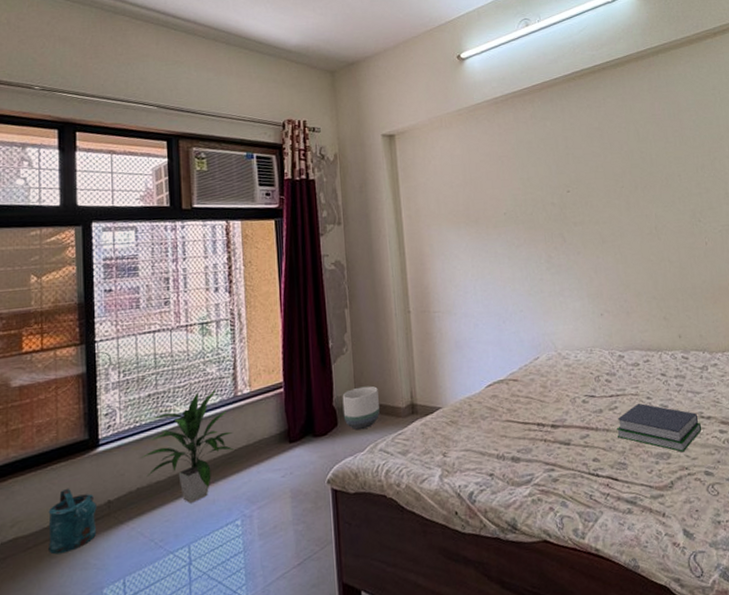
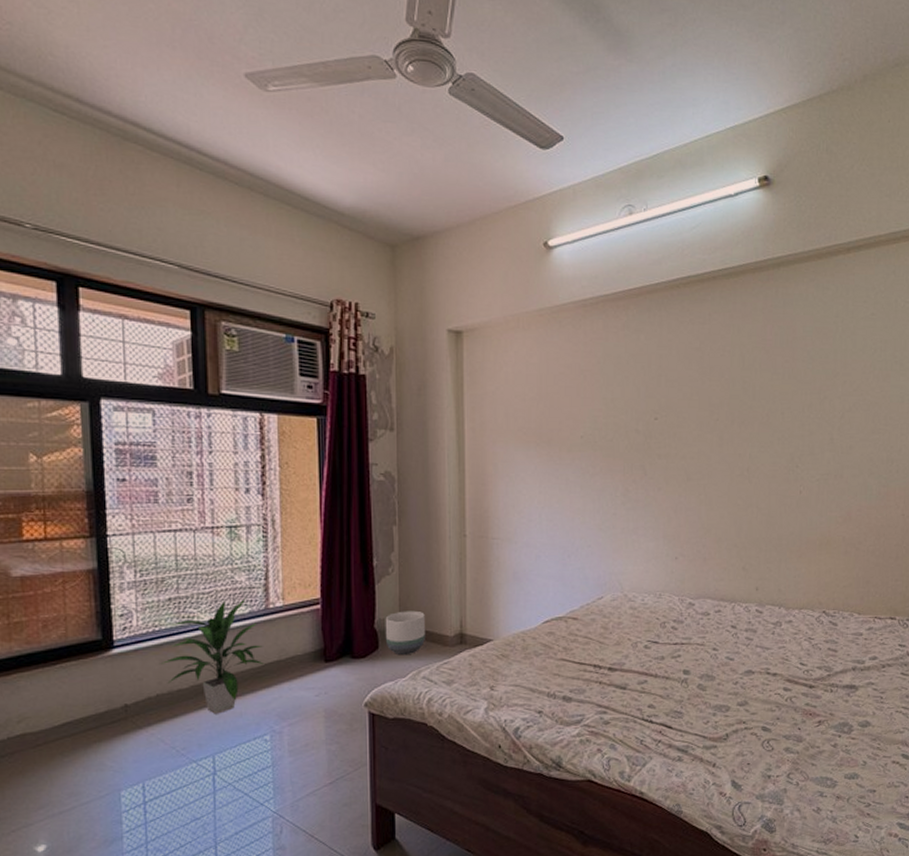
watering can: present [48,488,97,555] -> none [58,688,112,754]
book: present [616,403,702,452] -> none [676,653,766,706]

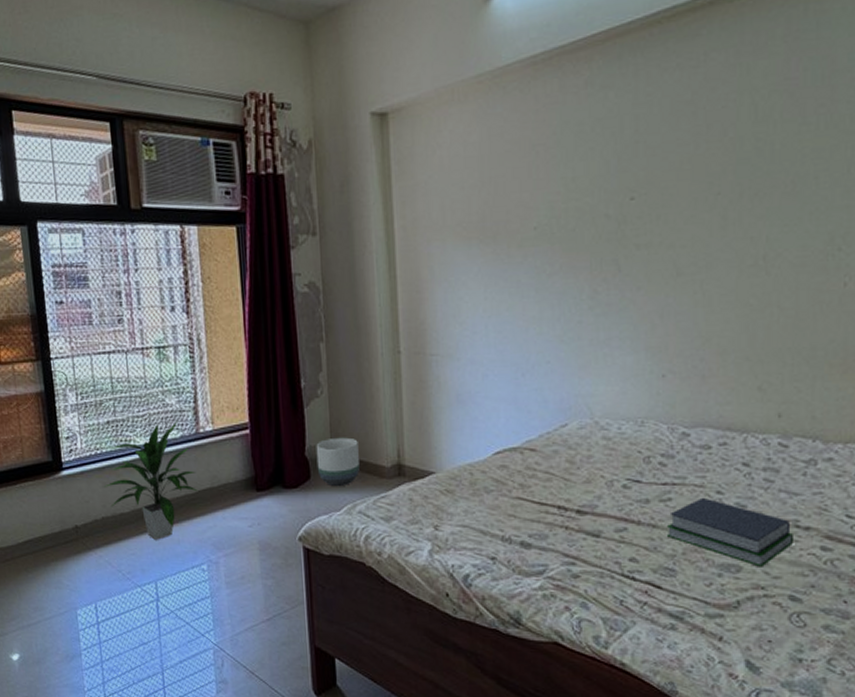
book: none [676,653,766,706] -> present [666,497,795,567]

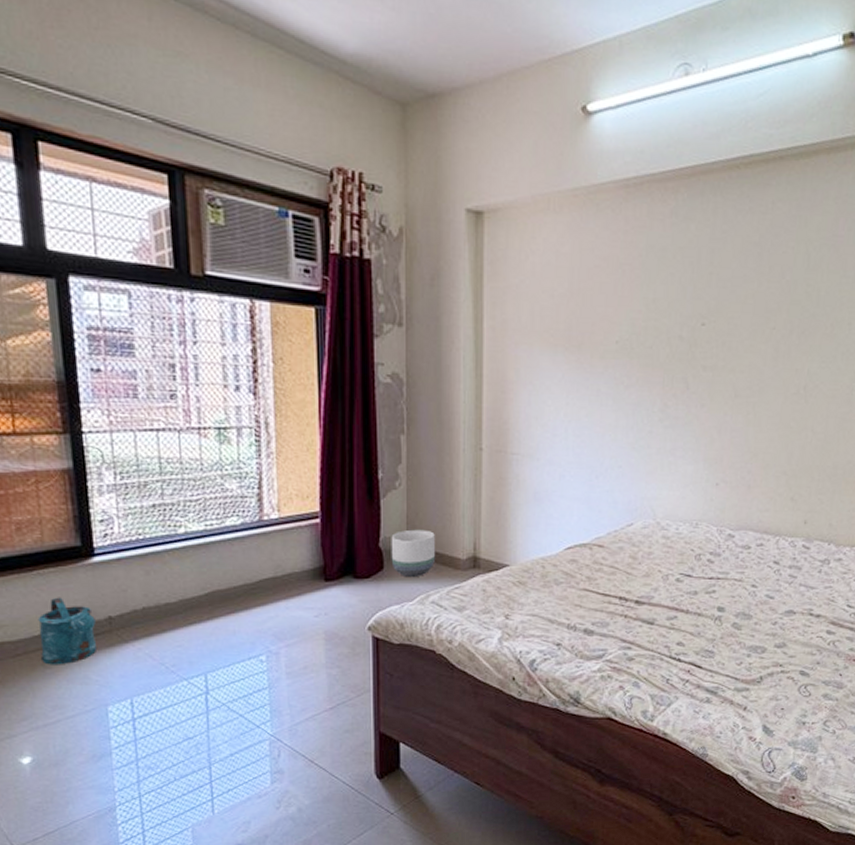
watering can: none [21,508,67,570] -> present [37,597,96,665]
indoor plant: present [103,421,198,540] -> none [145,507,259,631]
book: present [666,497,795,567] -> none [708,590,808,648]

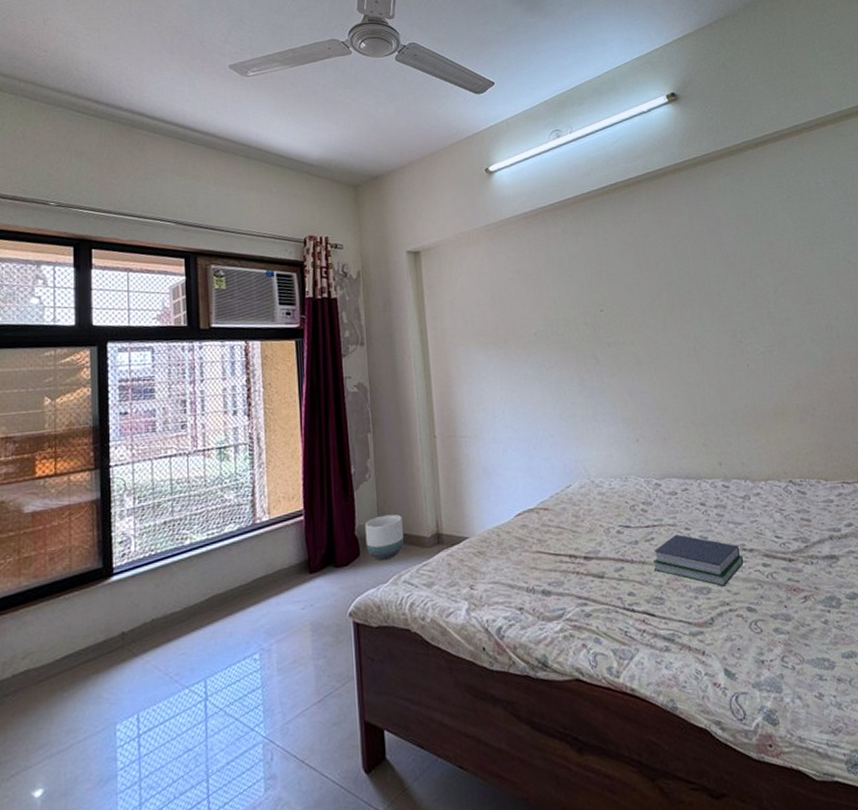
watering can: present [37,597,96,665] -> none [60,618,110,688]
book: none [708,590,808,648] -> present [652,534,744,587]

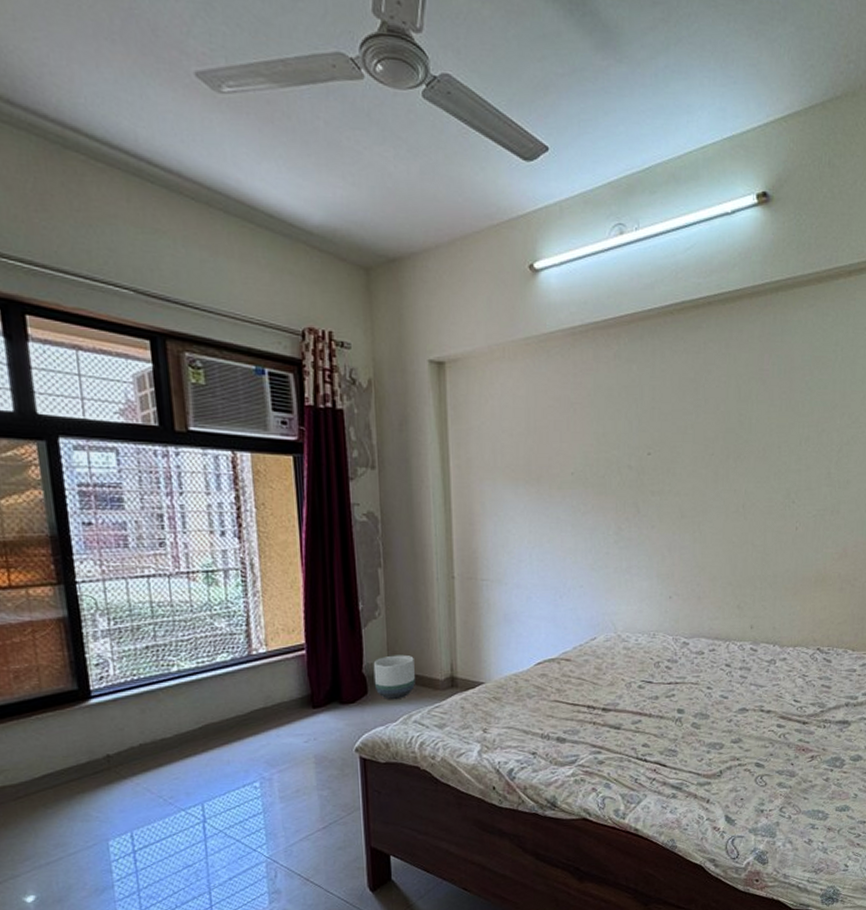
book: present [652,534,744,587] -> none [670,692,760,743]

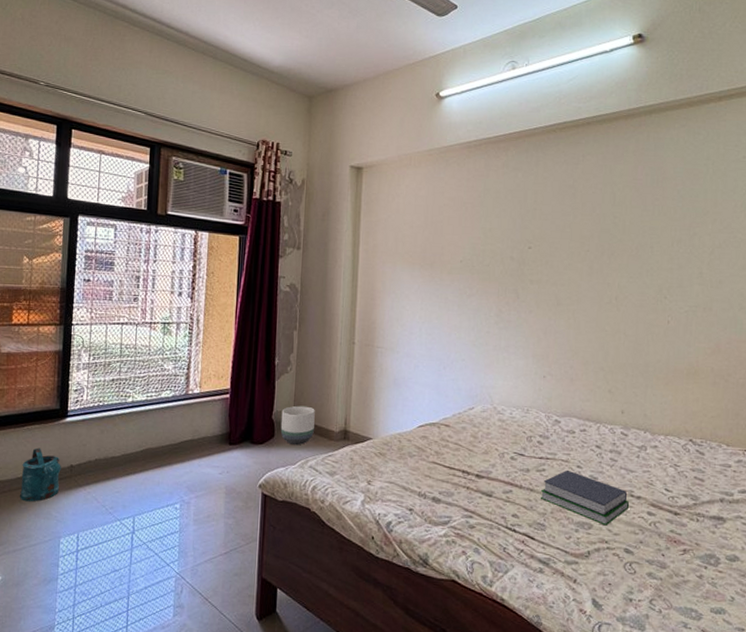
watering can: none [37,739,96,805] -> present [20,447,61,502]
book: none [670,692,760,743] -> present [540,469,630,526]

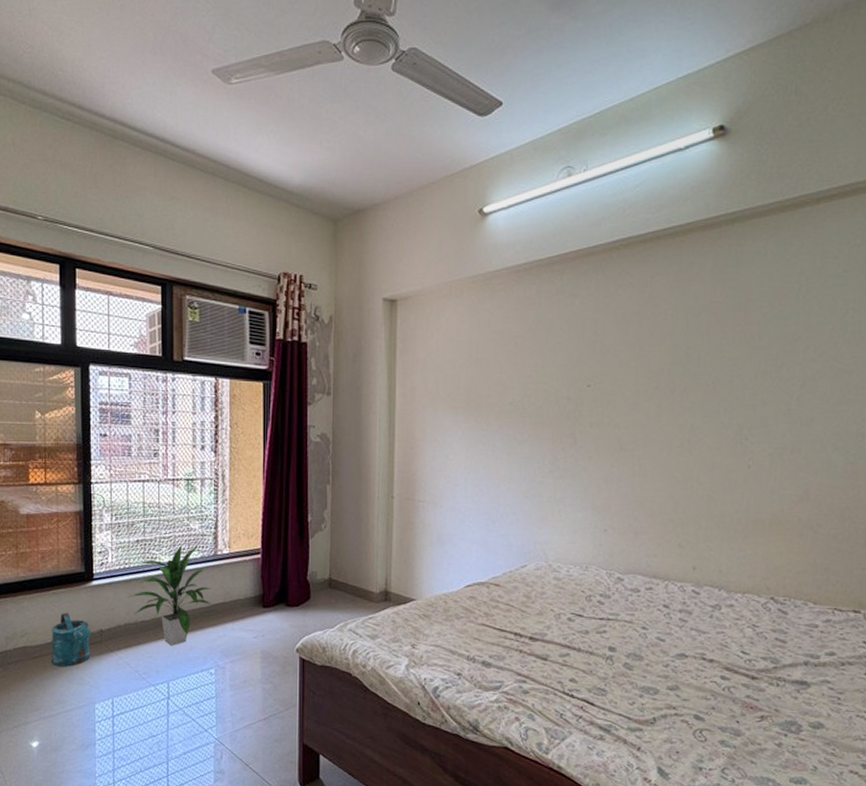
indoor plant: none [100,383,181,481] -> present [128,543,212,646]
planter: present [280,405,315,446] -> none [316,565,353,608]
book: present [540,469,630,526] -> none [600,631,701,691]

